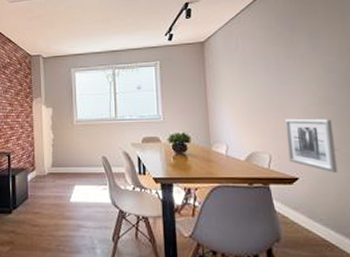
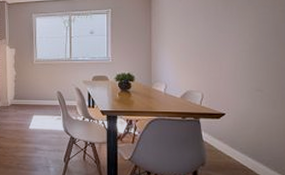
wall art: present [285,118,338,173] -> none [218,63,260,110]

